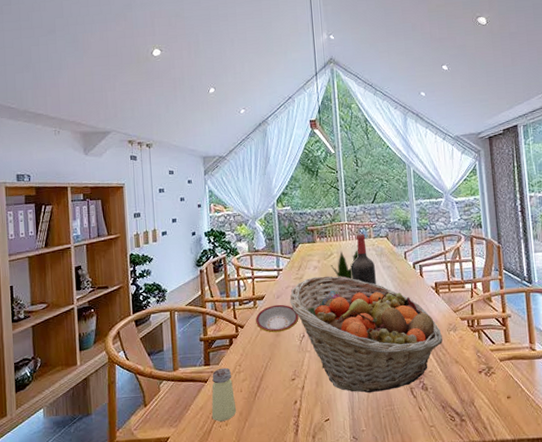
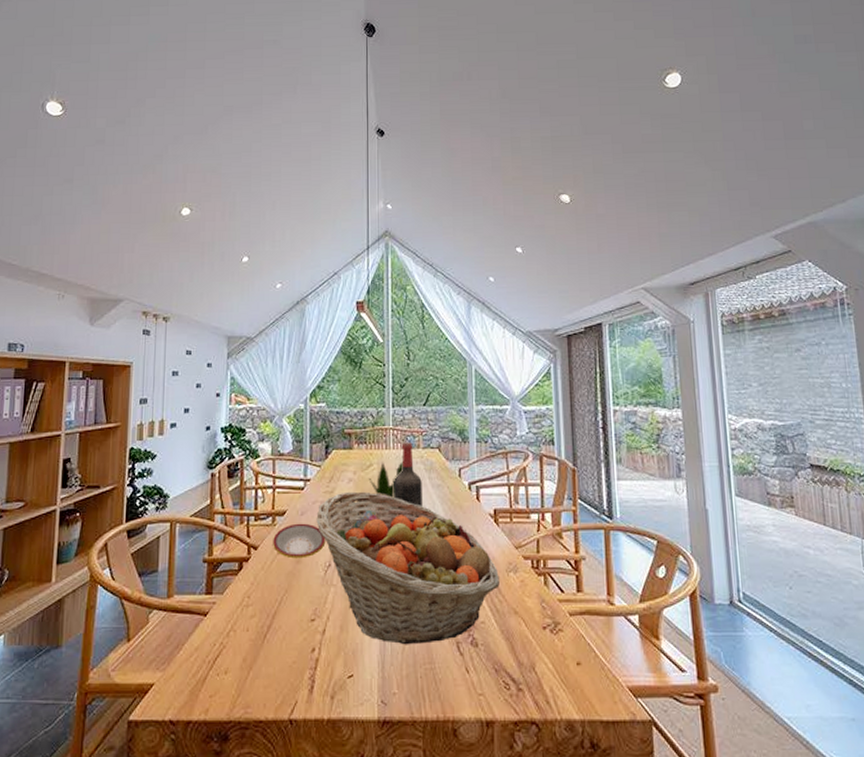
saltshaker: present [211,367,237,422] -> none [208,598,240,668]

